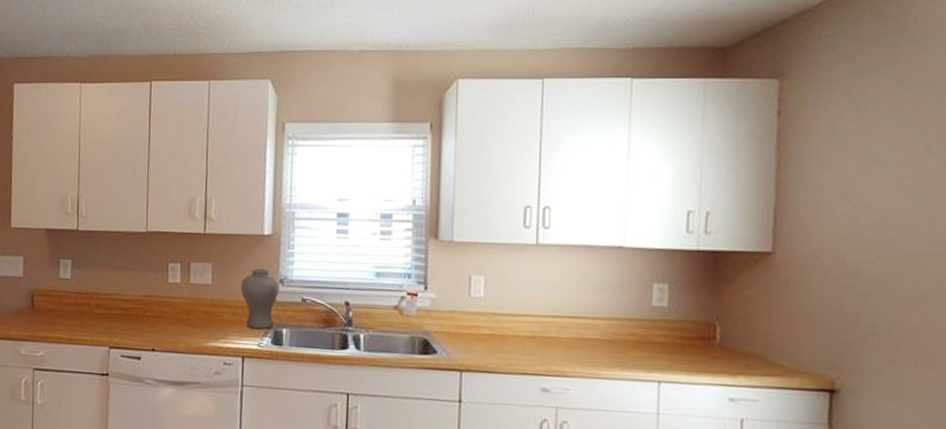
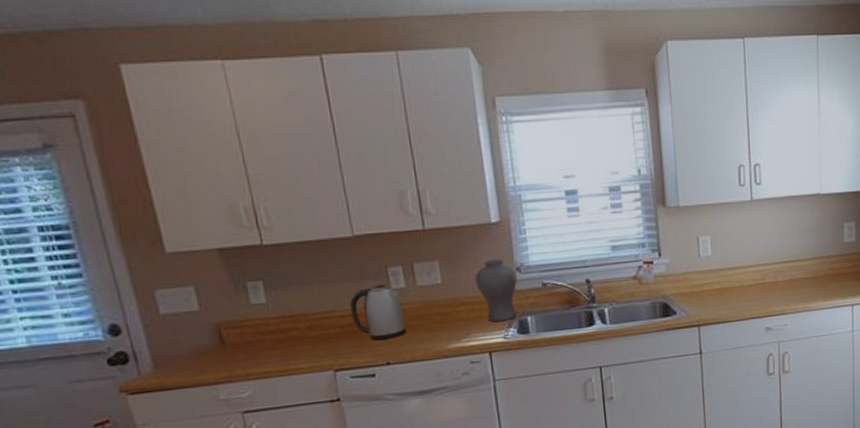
kettle: none [132,277,175,328] -> present [350,284,406,341]

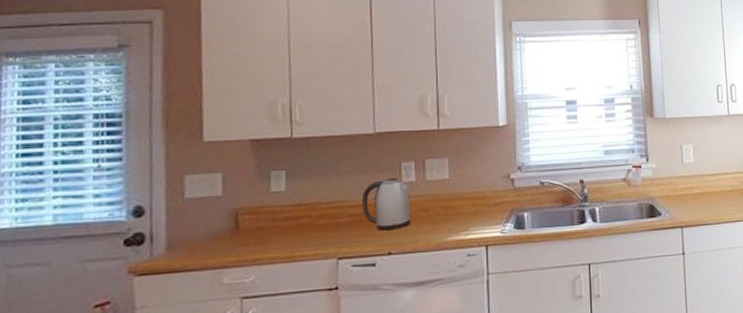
vase: present [474,258,518,323] -> none [479,158,518,217]

